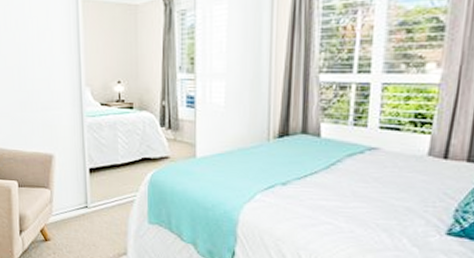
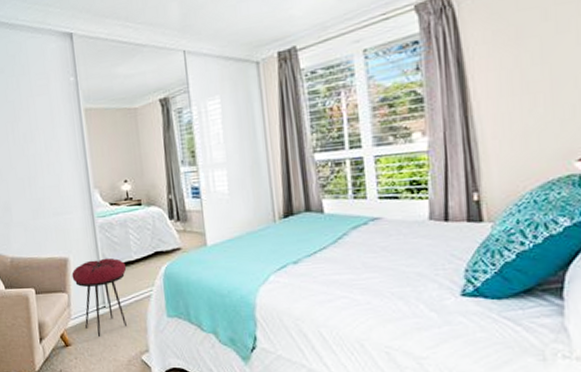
stool: none [56,158,112,236] -> present [72,257,127,338]

